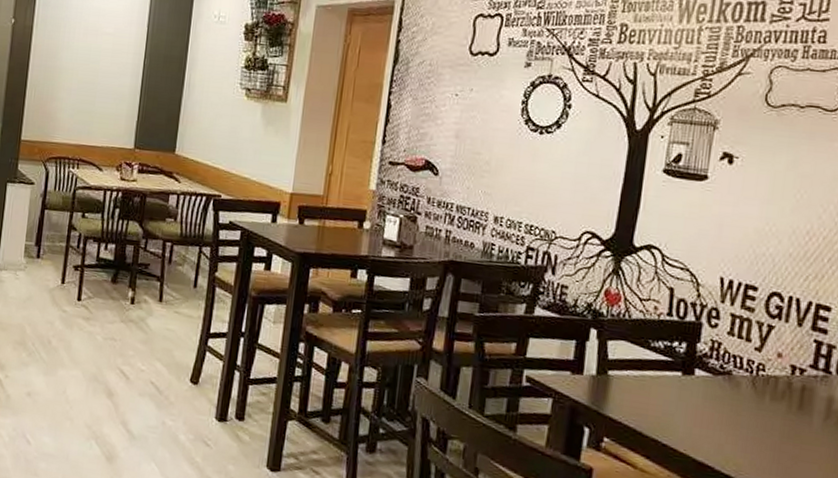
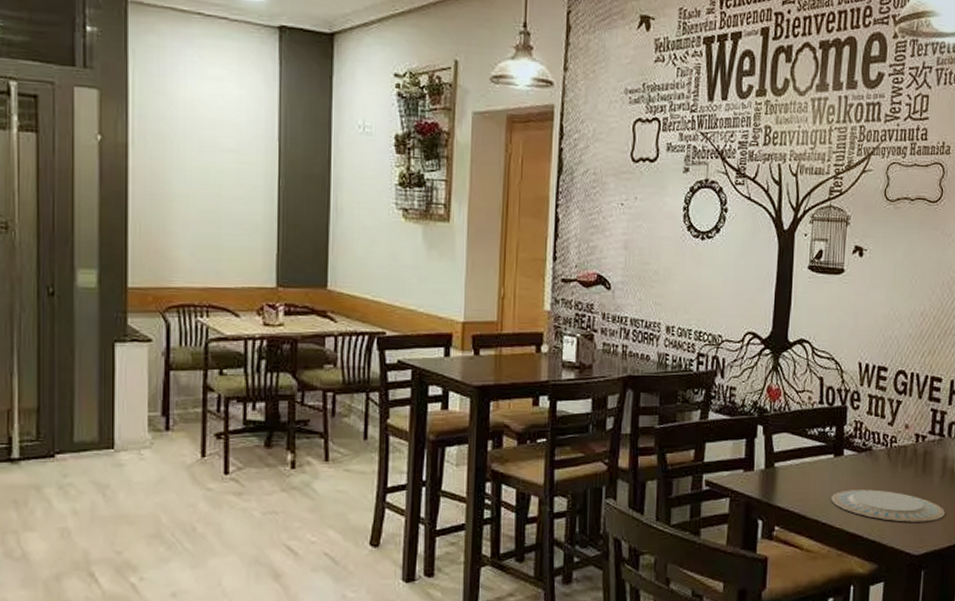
plate: none [675,413,828,467] -> present [831,489,945,522]

